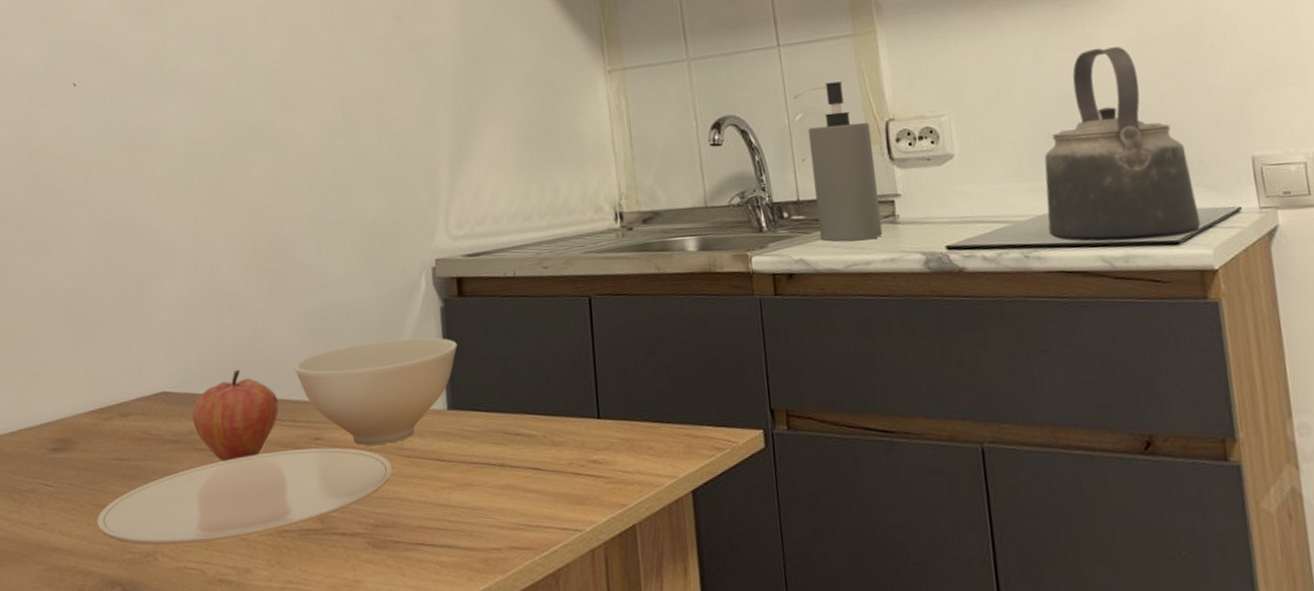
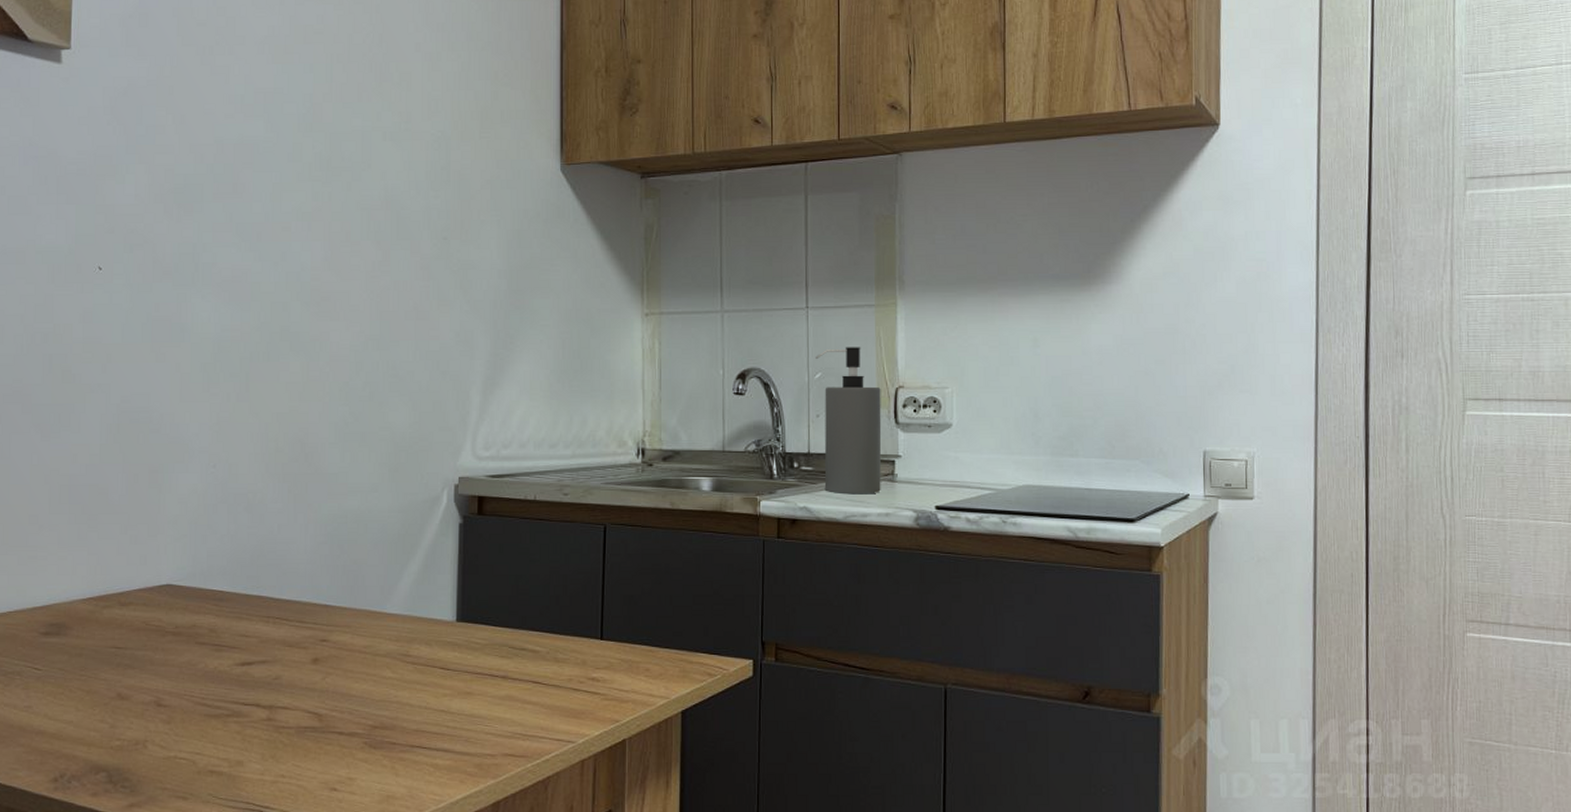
plate: present [97,447,393,546] -> none [86,650,396,735]
fruit: present [192,369,279,461] -> none [197,567,287,656]
bowl: present [293,337,457,445] -> none [305,550,472,650]
kettle: present [1044,46,1201,242] -> none [1026,341,1154,516]

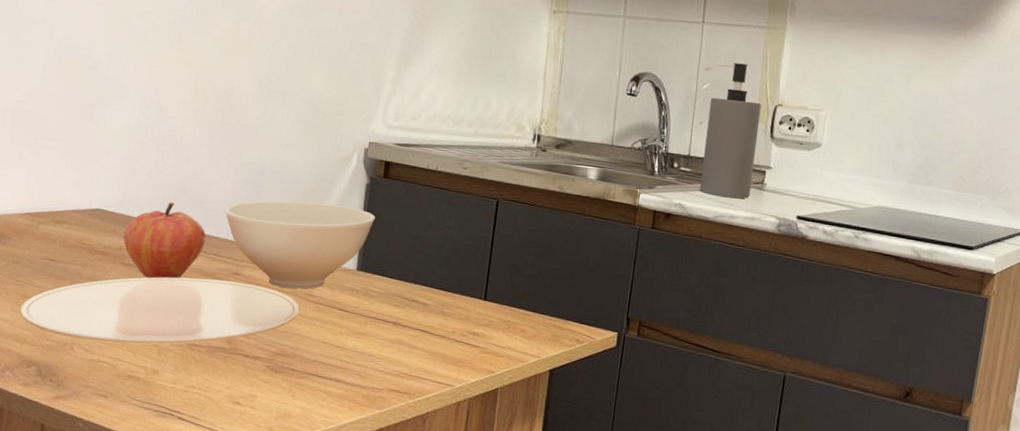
plate: none [86,650,396,735] -> present [20,277,300,345]
fruit: none [197,567,287,656] -> present [123,202,206,279]
bowl: none [305,550,472,650] -> present [224,200,375,289]

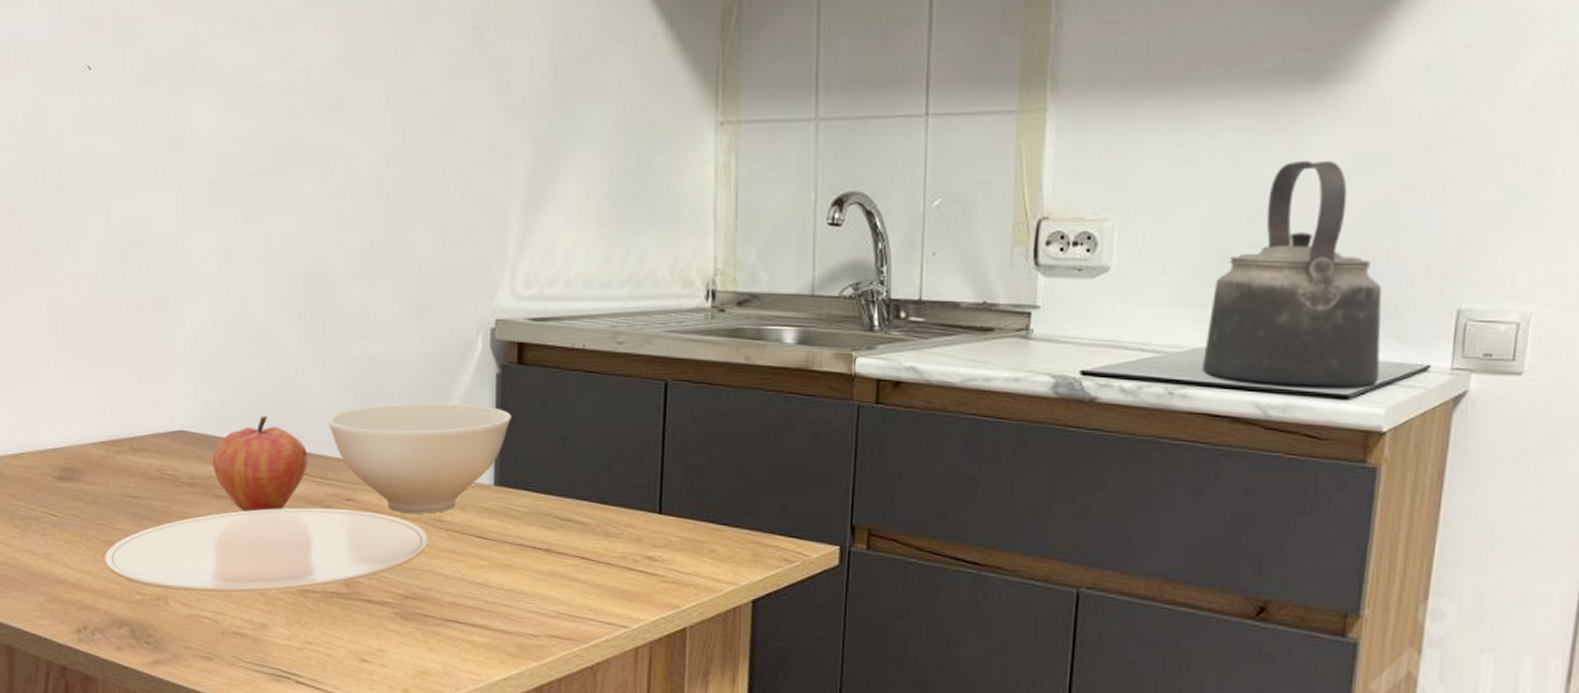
soap dispenser: present [699,63,762,199] -> none [934,166,1019,354]
kettle: none [879,82,998,244] -> present [1202,160,1382,391]

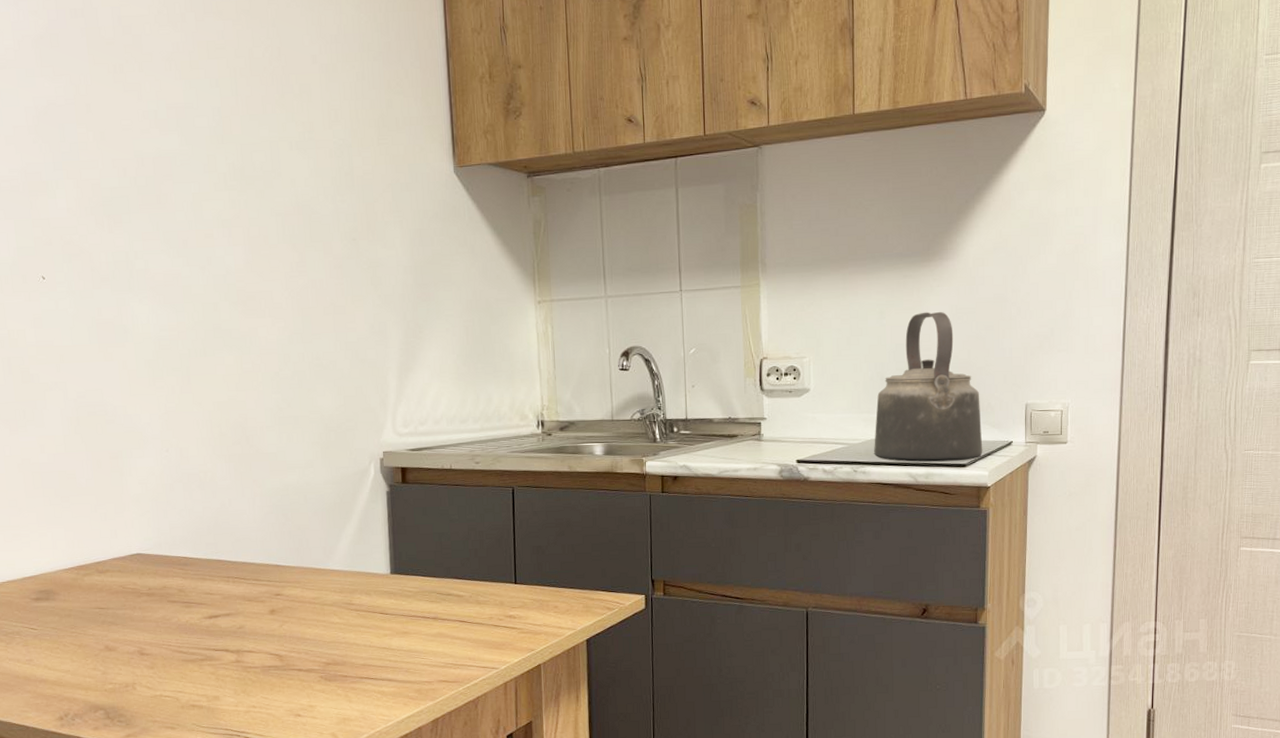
plate: present [105,507,428,594] -> none [79,602,343,679]
fruit: present [212,415,308,512] -> none [165,536,244,611]
bowl: present [326,402,511,514] -> none [256,515,400,601]

